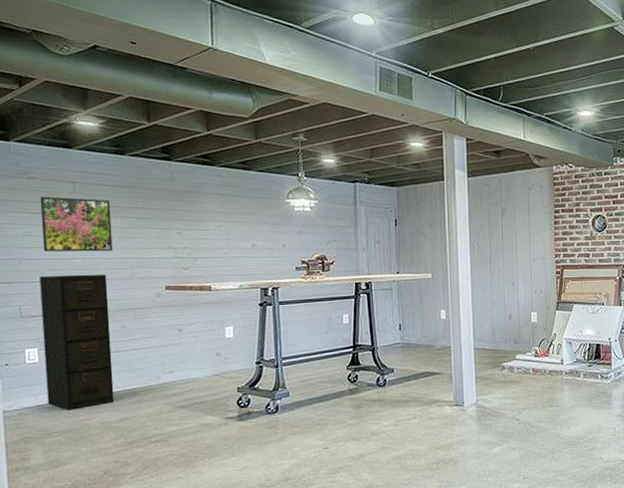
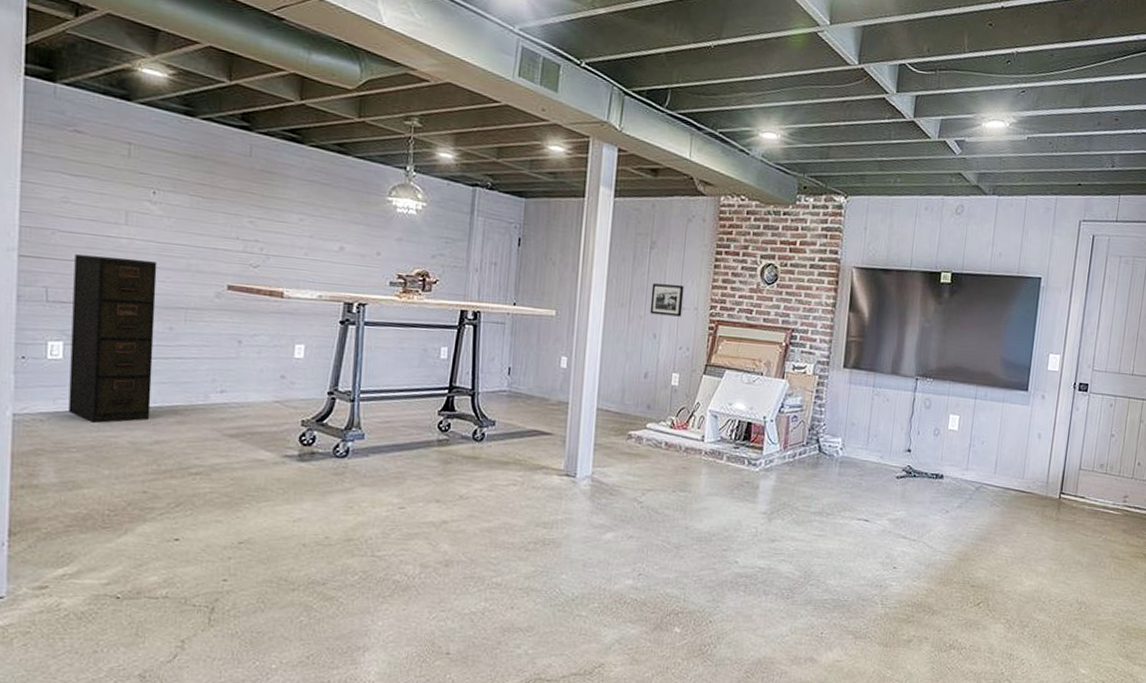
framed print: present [40,197,113,252] -> none [83,156,171,234]
picture frame: none [506,241,533,267] -> present [649,283,684,317]

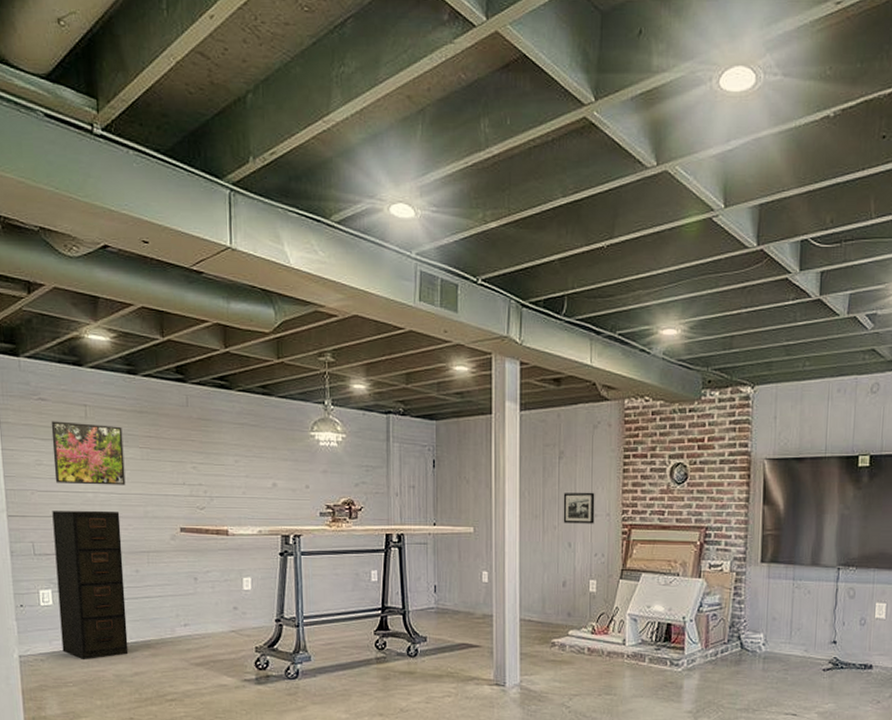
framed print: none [83,156,171,234] -> present [51,421,126,486]

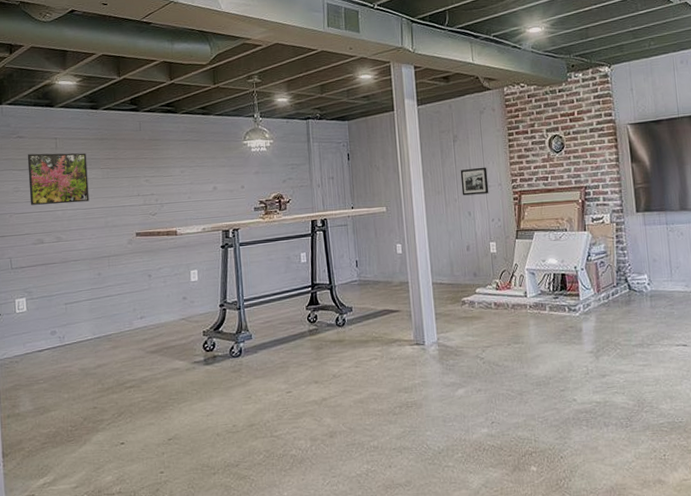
filing cabinet: present [52,510,129,659] -> none [27,224,92,358]

